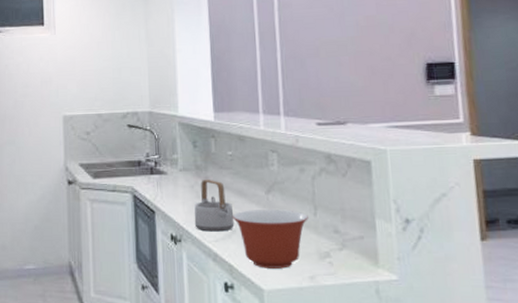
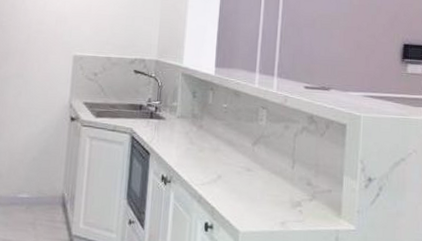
teapot: present [194,179,235,232] -> none [185,127,222,177]
mixing bowl: present [233,208,308,269] -> none [220,158,287,214]

